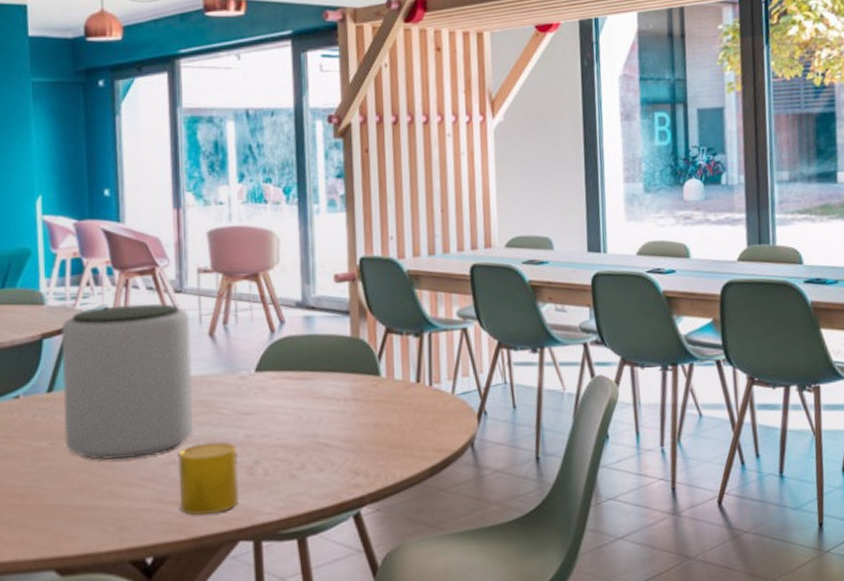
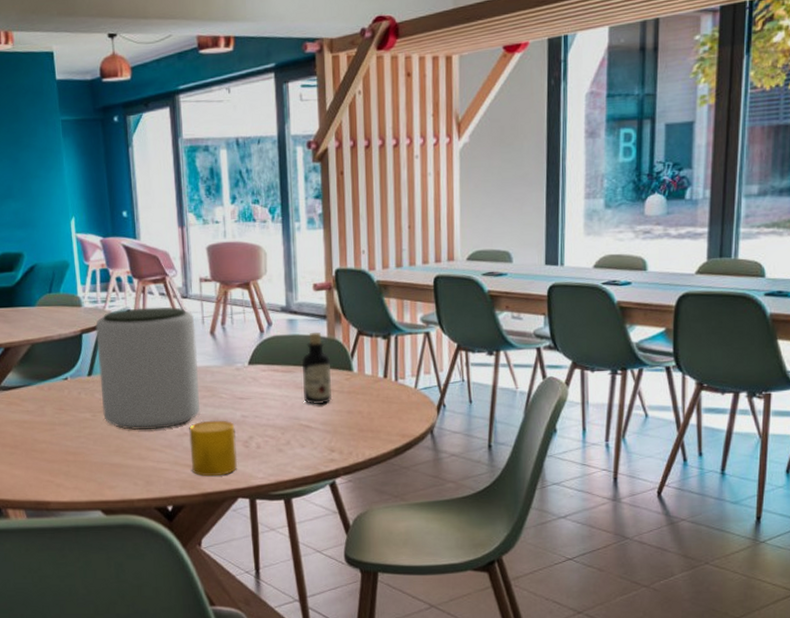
bottle: none [320,330,357,419] -> present [301,331,333,405]

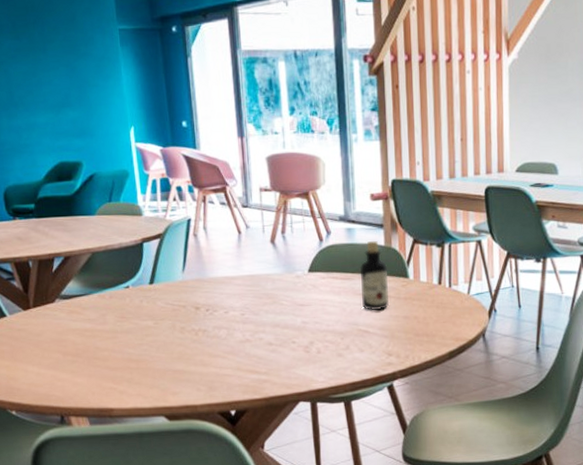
plant pot: present [95,306,201,430] -> none [156,215,262,337]
cup: present [189,420,238,476] -> none [251,326,299,381]

